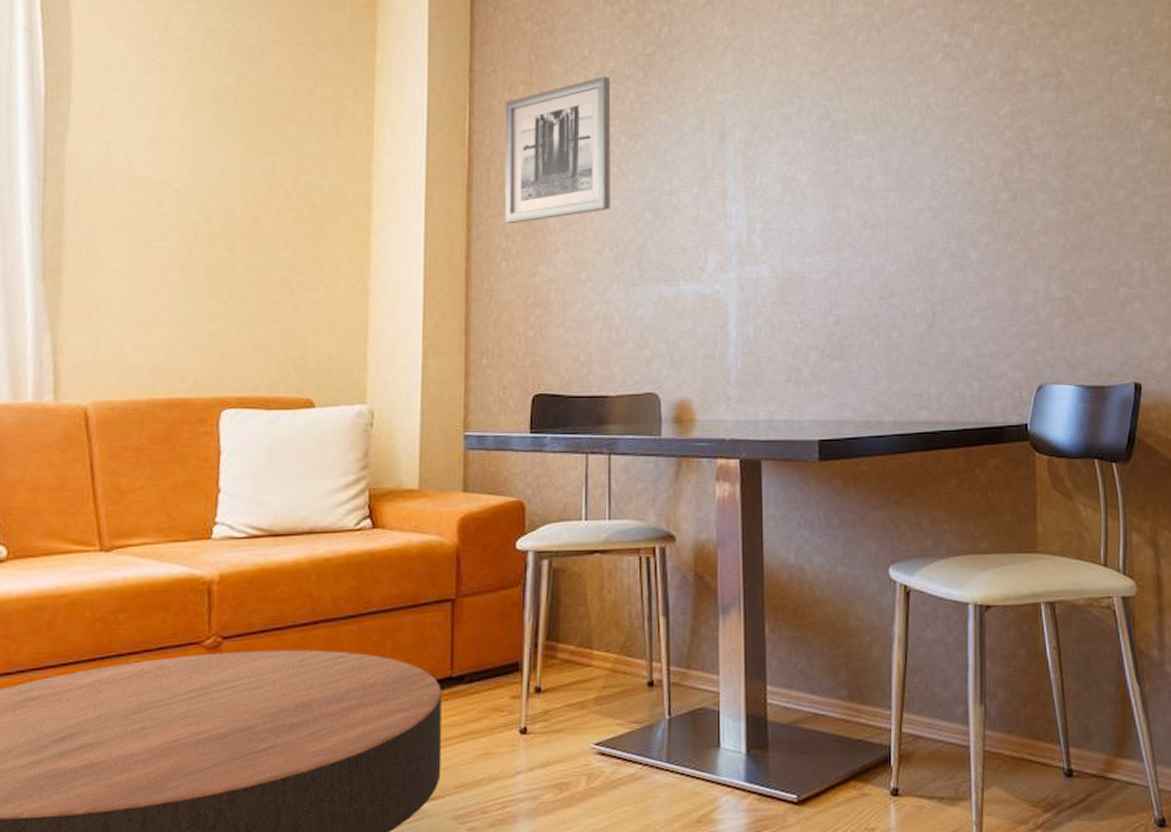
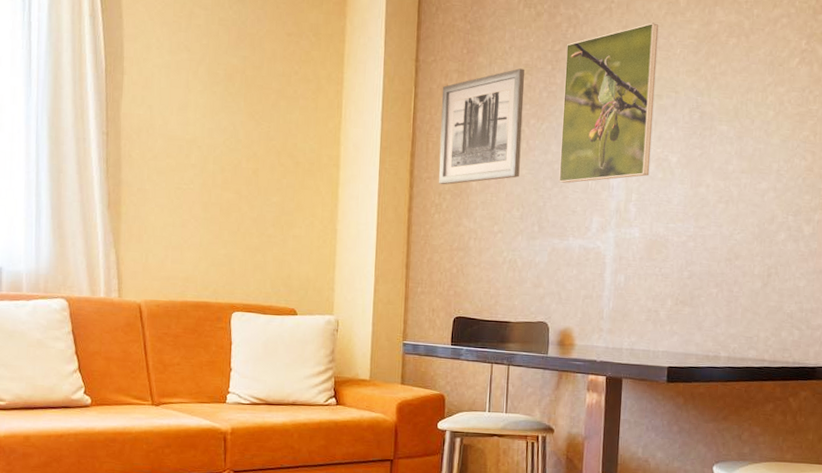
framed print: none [660,18,775,214] -> present [559,22,659,183]

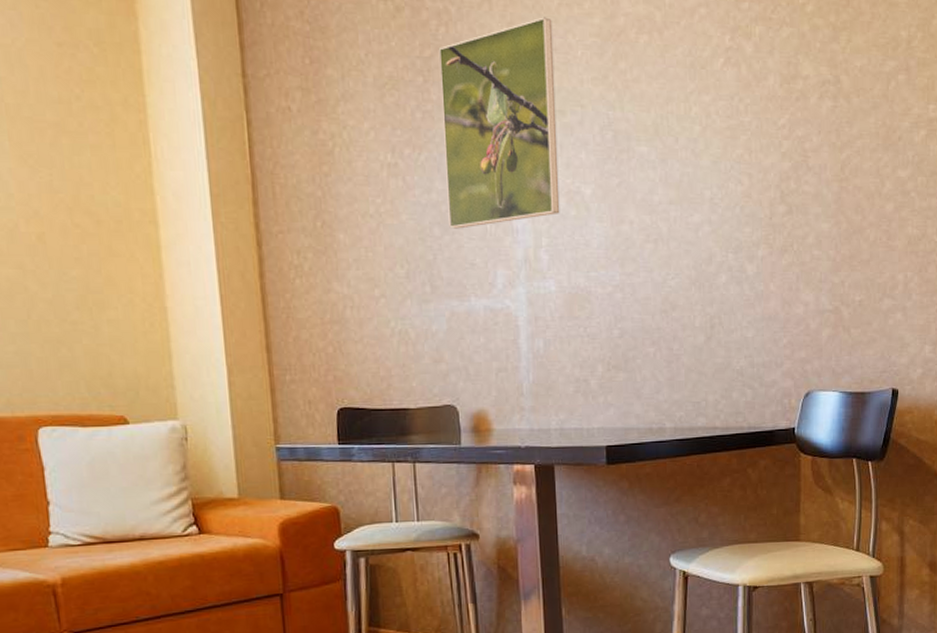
wall art: present [438,68,525,185] -> none [283,82,398,240]

